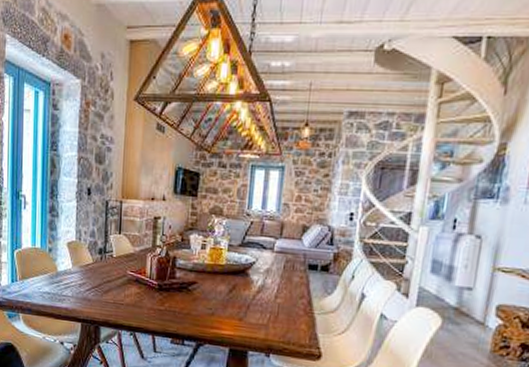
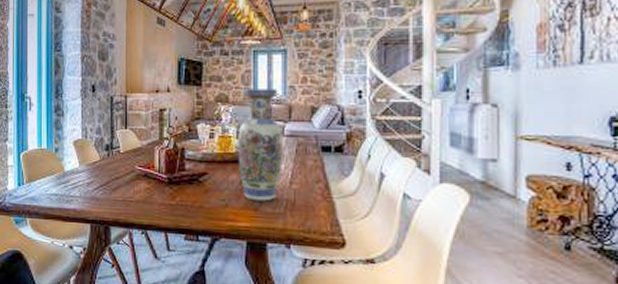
vase: none [227,203,273,313] -> present [238,89,283,202]

